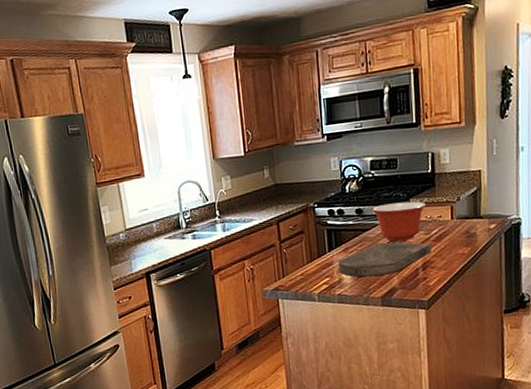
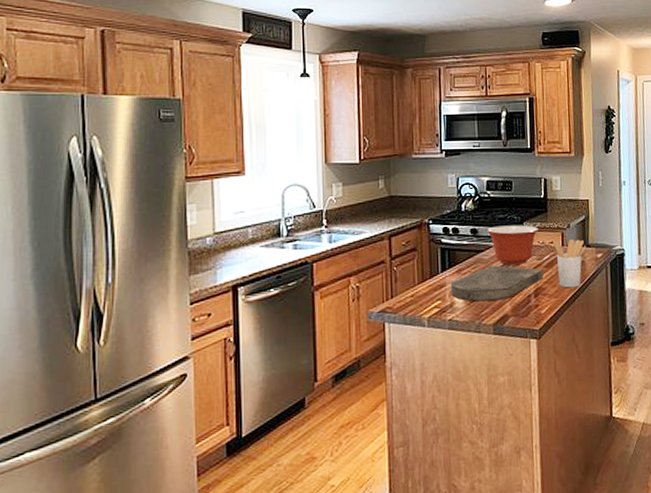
utensil holder: none [443,211,478,260] -> present [554,239,587,288]

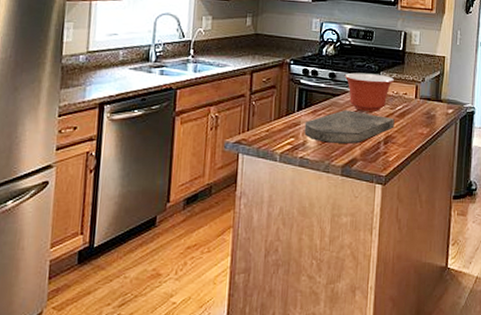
utensil holder: present [554,239,587,288] -> none [408,92,439,140]

